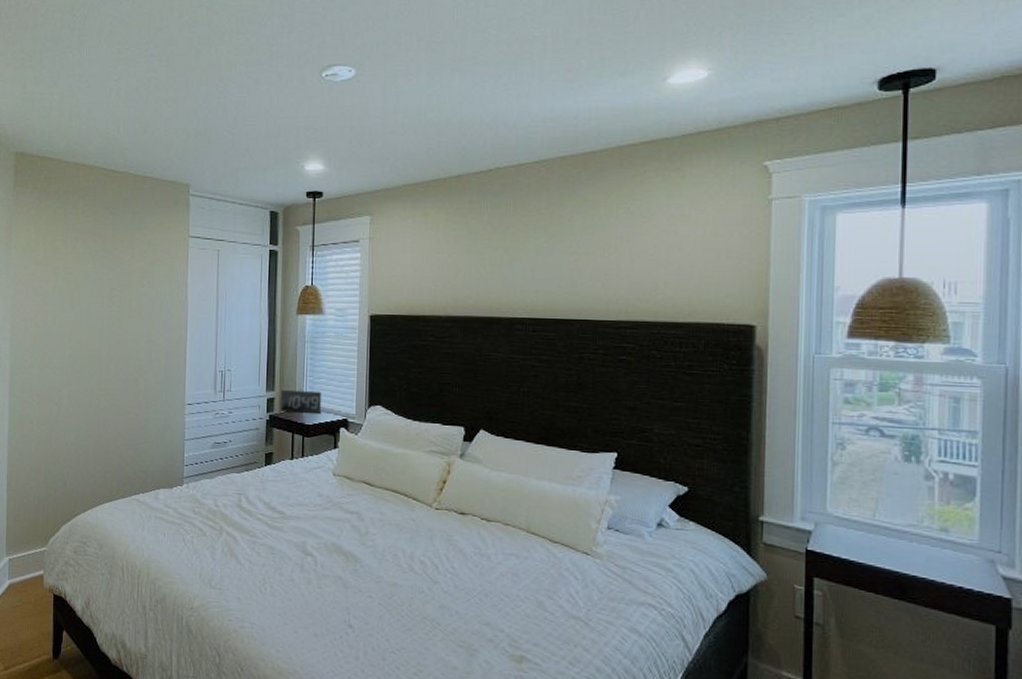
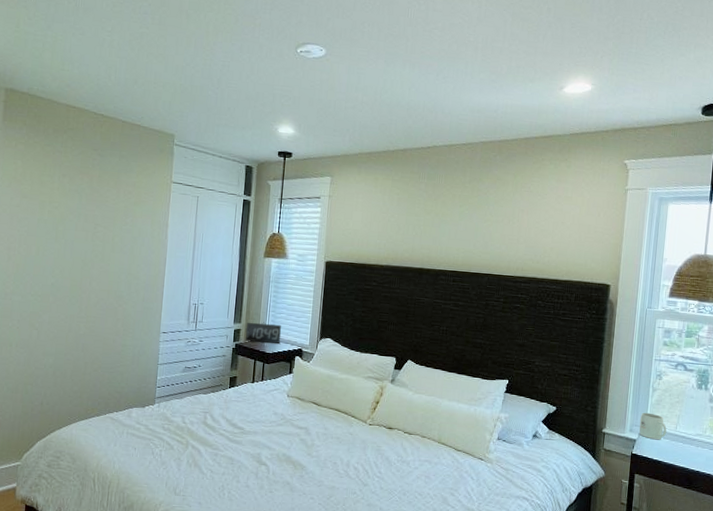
mug: none [815,494,859,532] -> present [639,412,667,440]

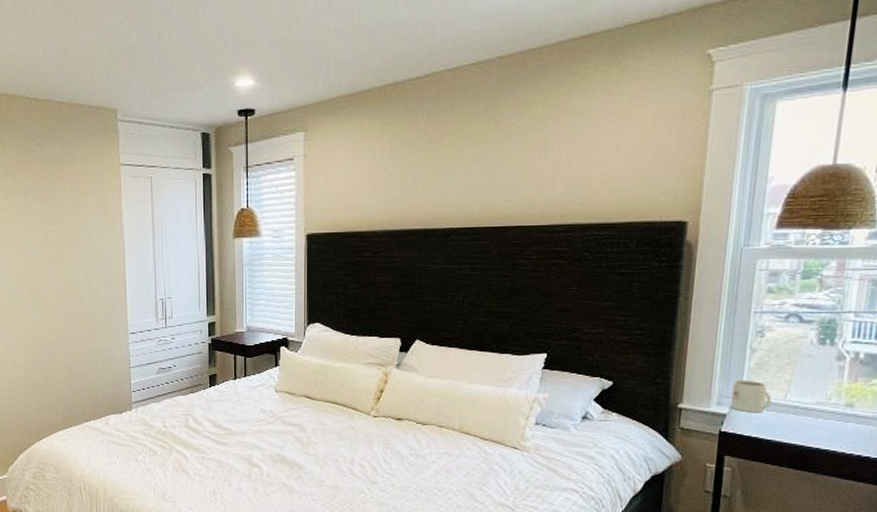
alarm clock: present [245,322,282,343] -> none [221,312,262,334]

